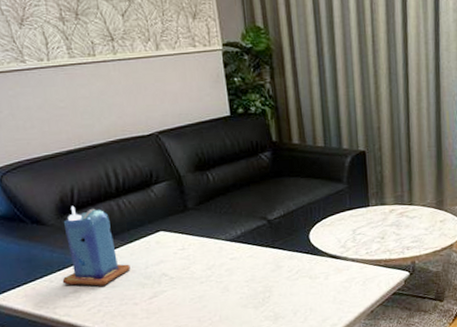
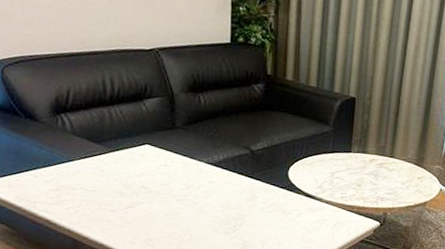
candle: present [62,205,131,286] -> none [46,106,112,189]

